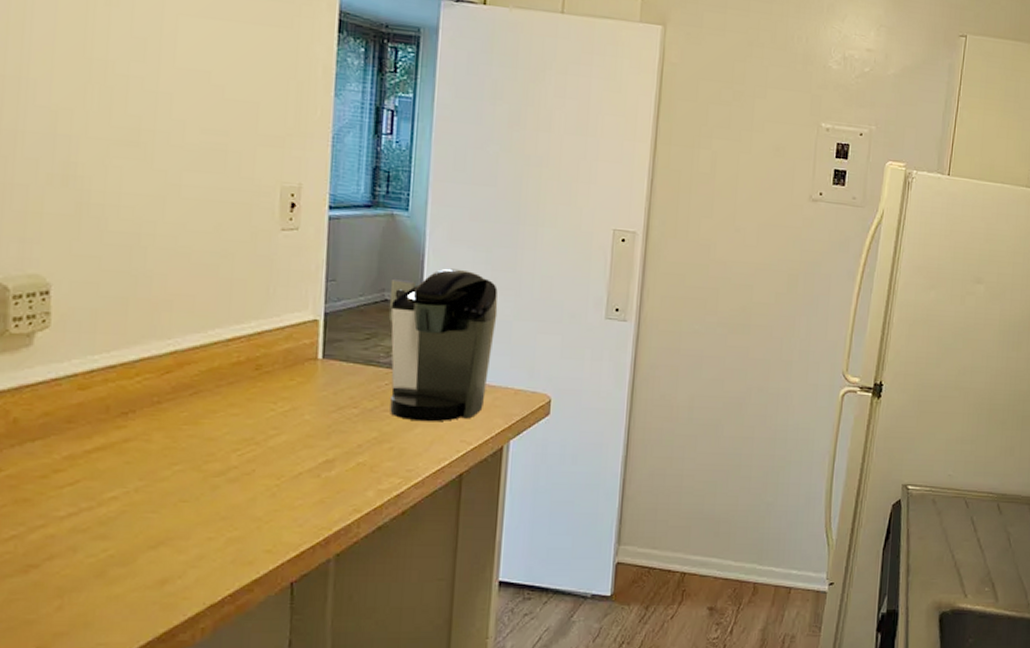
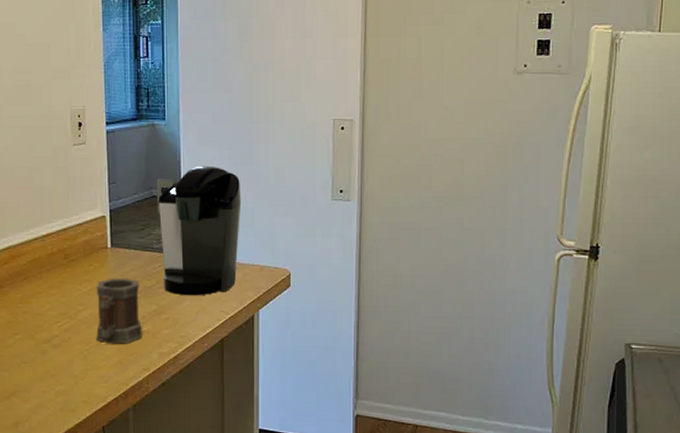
mug: none [292,396,357,479] -> present [96,278,142,344]

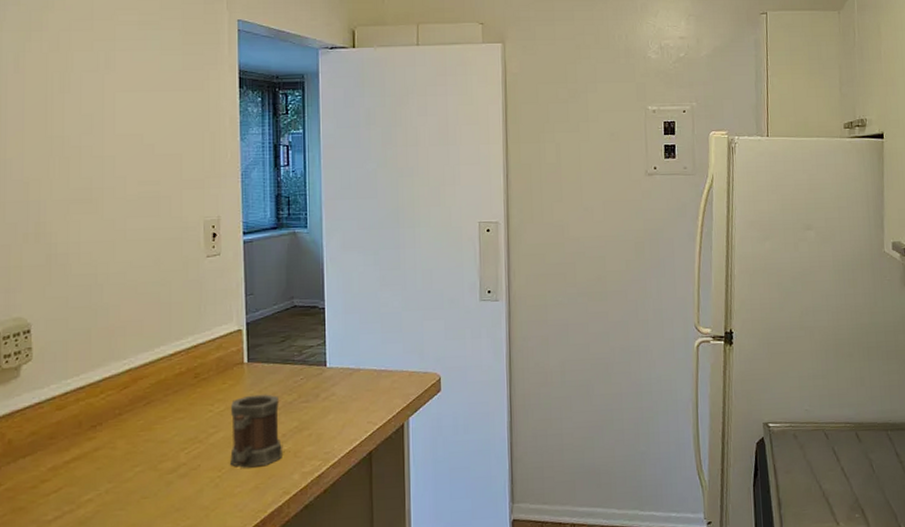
coffee maker: present [156,166,241,296] -> none [298,272,388,409]

